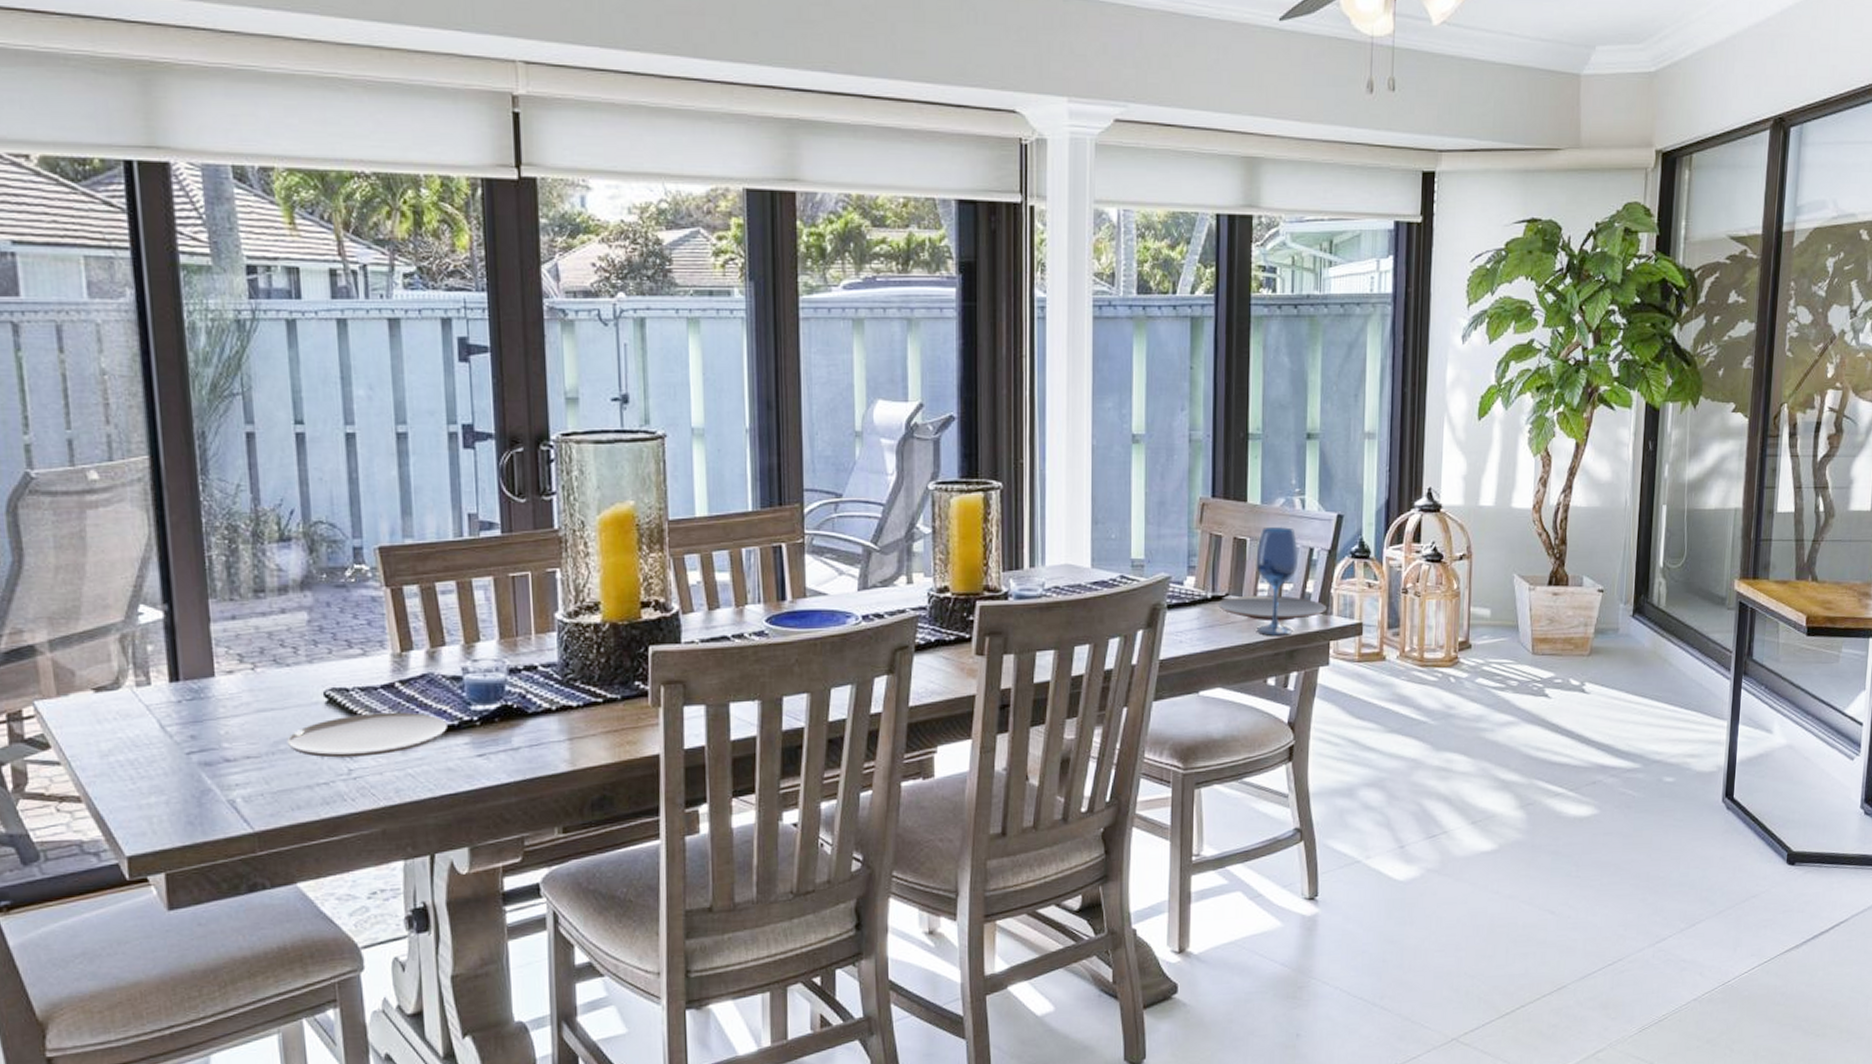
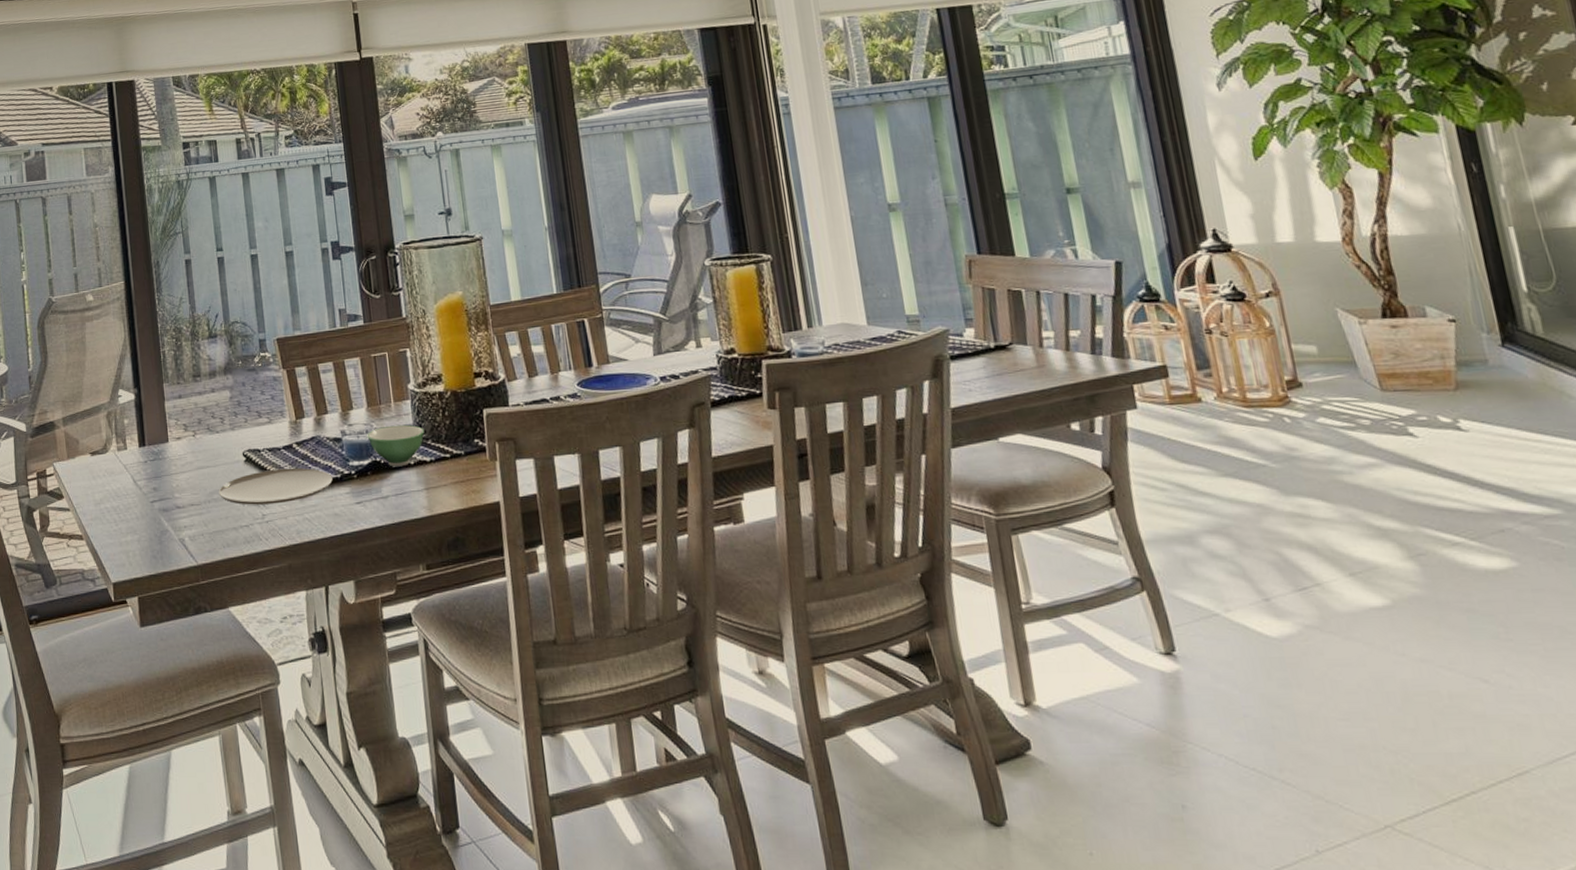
bowl: none [497,662,573,713] -> present [367,424,425,467]
plate: present [1217,595,1327,622] -> none [1002,342,1123,368]
wineglass: present [1256,526,1298,636] -> none [1033,276,1089,381]

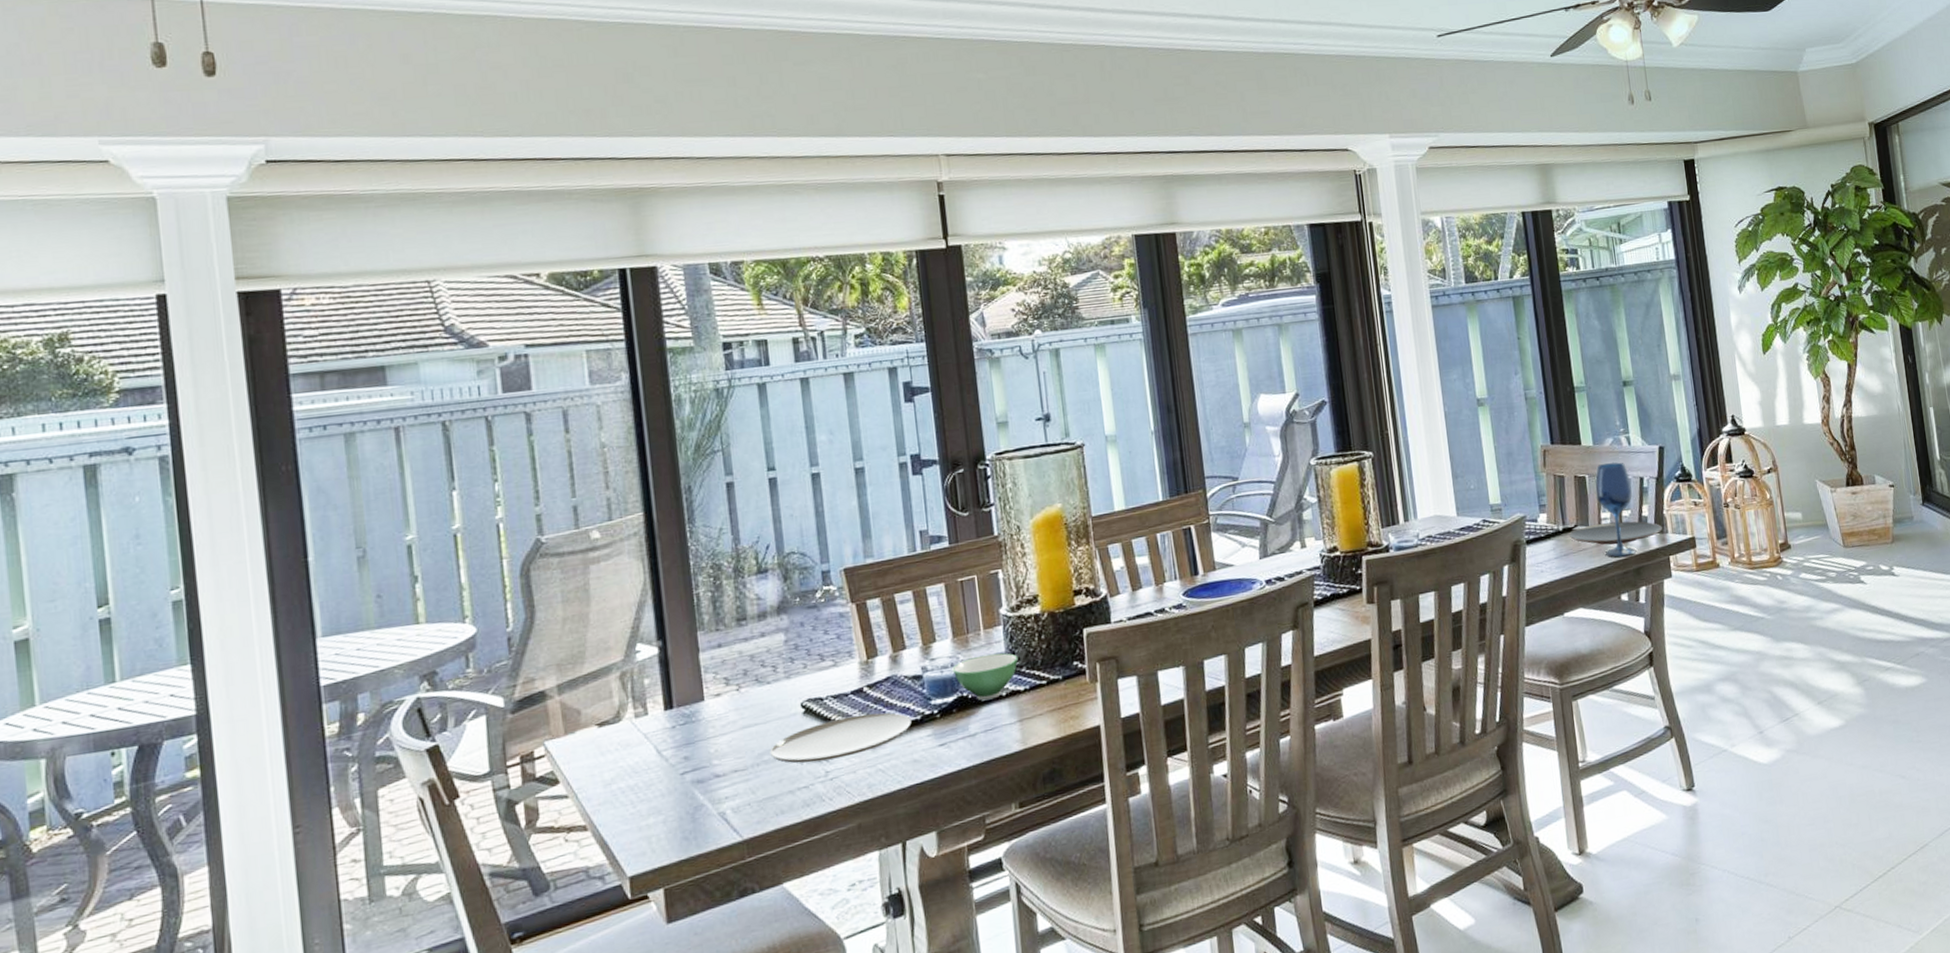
plate: none [1002,342,1123,368] -> present [1568,521,1662,545]
wineglass: none [1033,276,1089,381] -> present [1595,462,1637,557]

